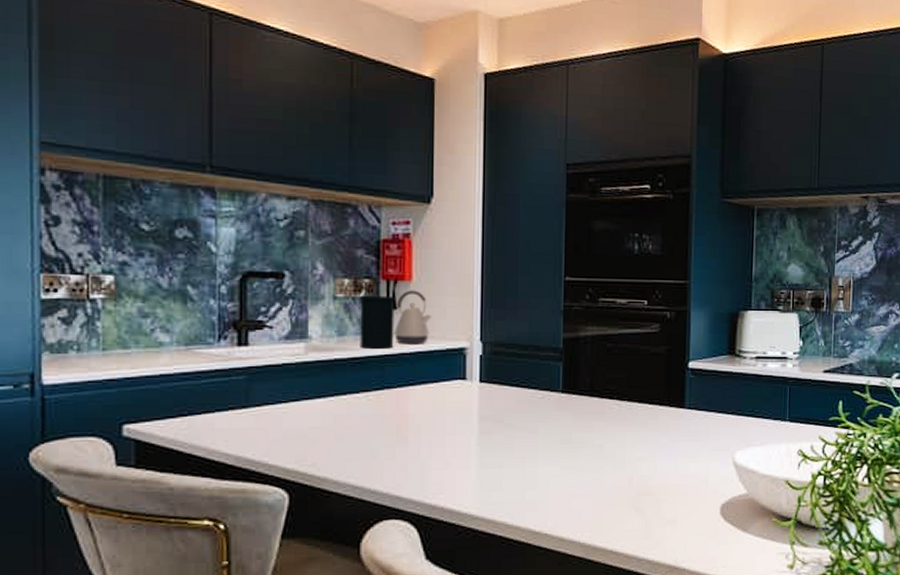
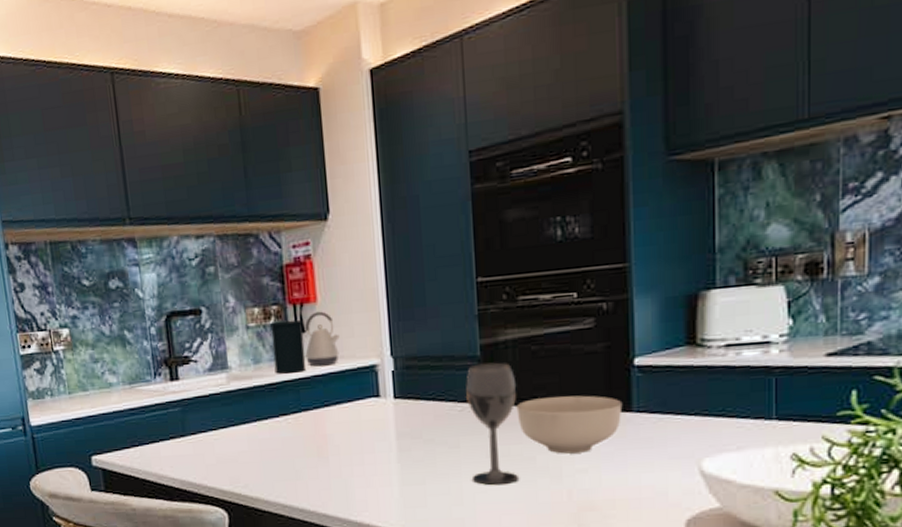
wine glass: none [547,355,592,470] -> present [466,362,518,485]
bowl: none [590,391,678,443] -> present [516,395,623,454]

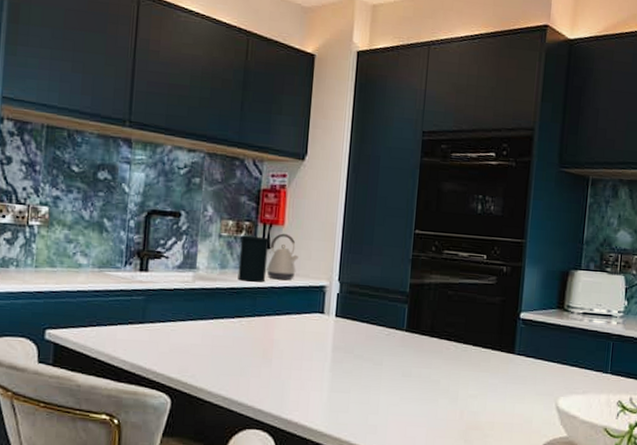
wine glass: present [466,362,518,485] -> none [389,298,434,400]
bowl: present [516,395,623,454] -> none [430,333,509,382]

